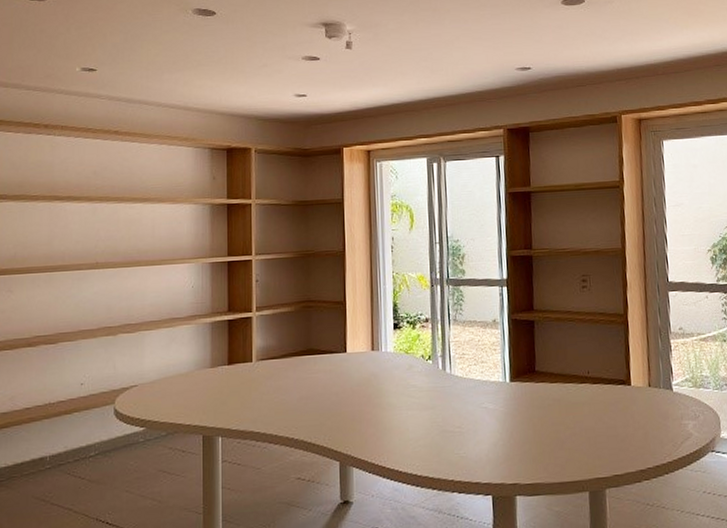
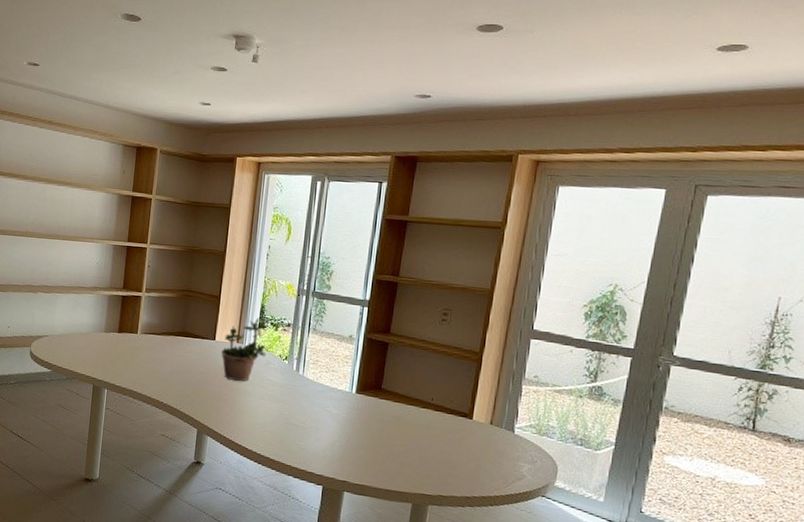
potted plant: none [355,318,407,395] -> present [221,317,268,381]

